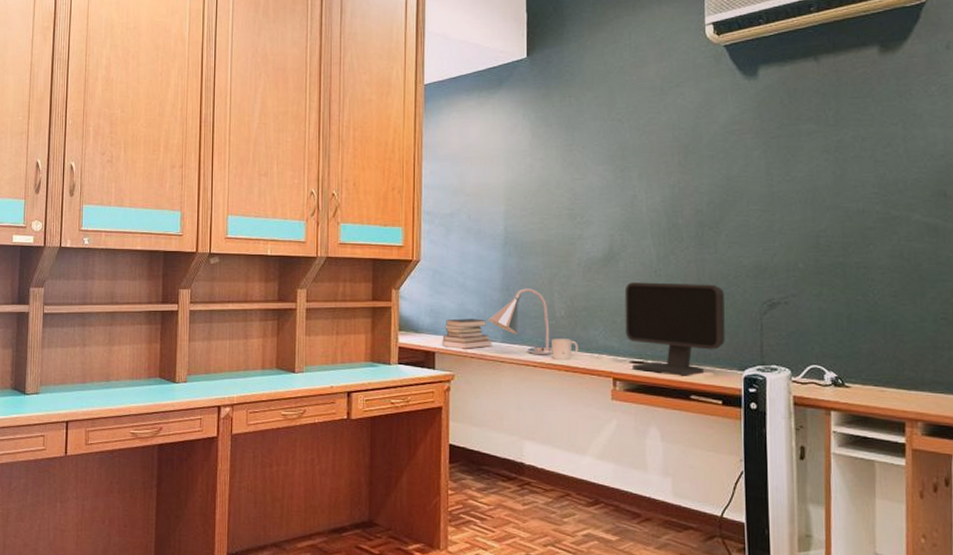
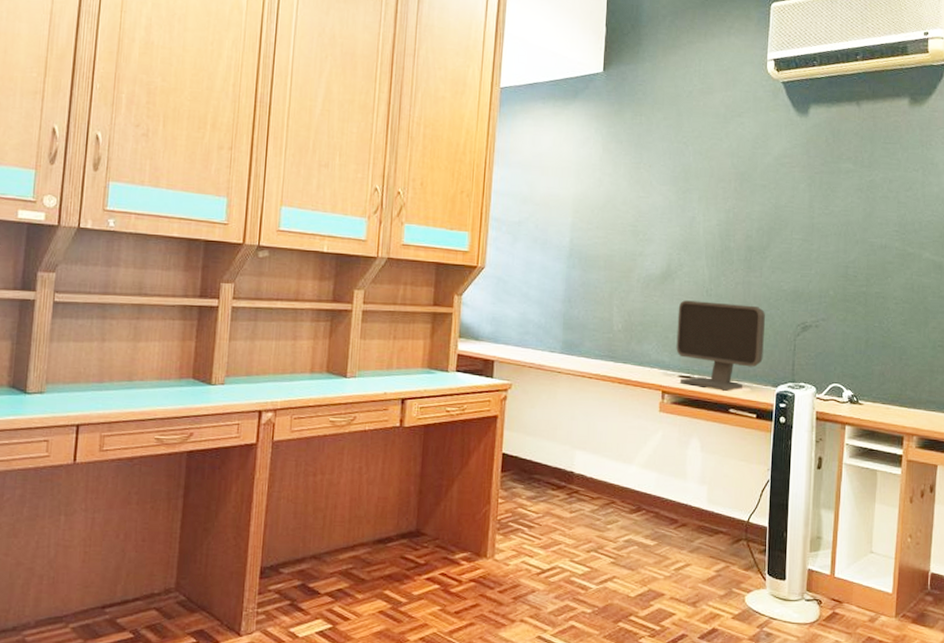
books: present [442,318,492,349] -> none [502,328,551,359]
table lamp: present [488,288,553,355] -> none [549,301,609,368]
mug: present [552,339,578,361] -> none [607,351,632,373]

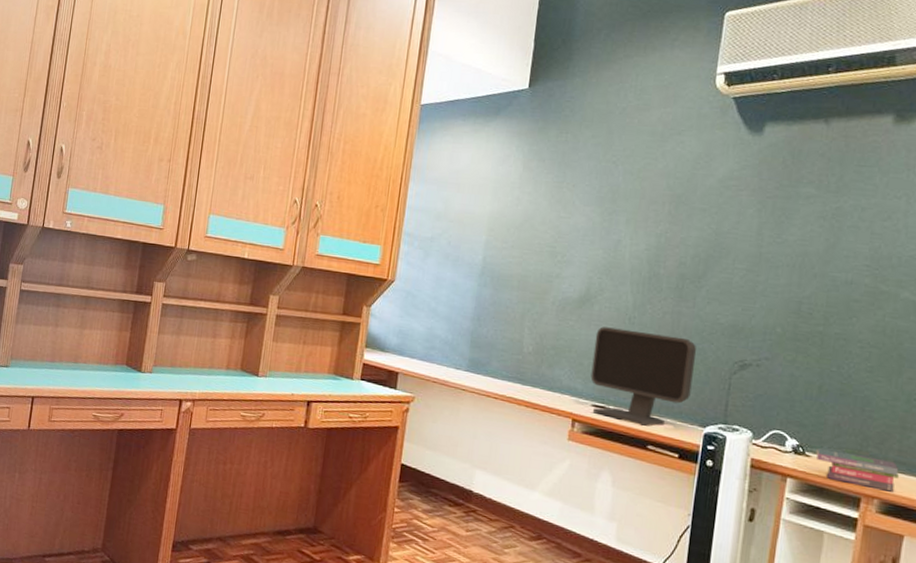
books: none [867,395,931,428] -> present [816,447,899,492]

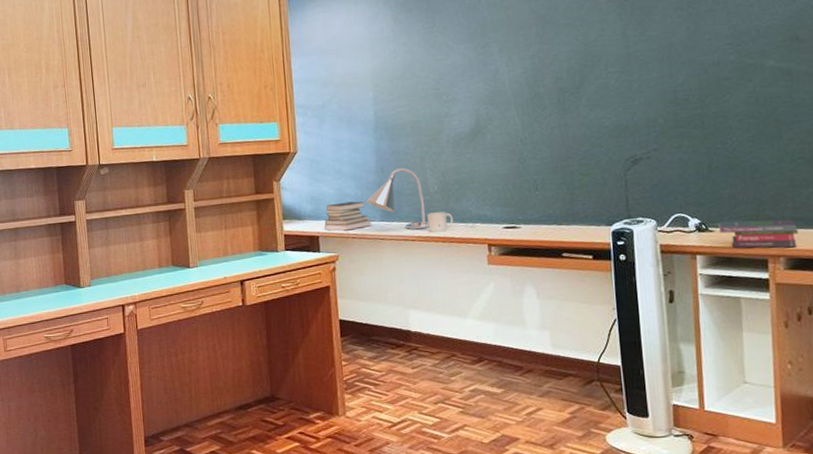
books: none [406,342,457,374] -> present [324,201,372,231]
table lamp: none [455,320,517,390] -> present [366,168,430,230]
mug: none [514,373,542,396] -> present [427,212,453,233]
monitor: present [590,326,696,427] -> none [493,147,592,237]

